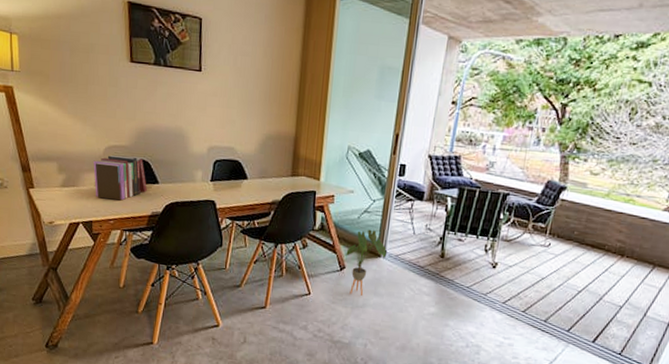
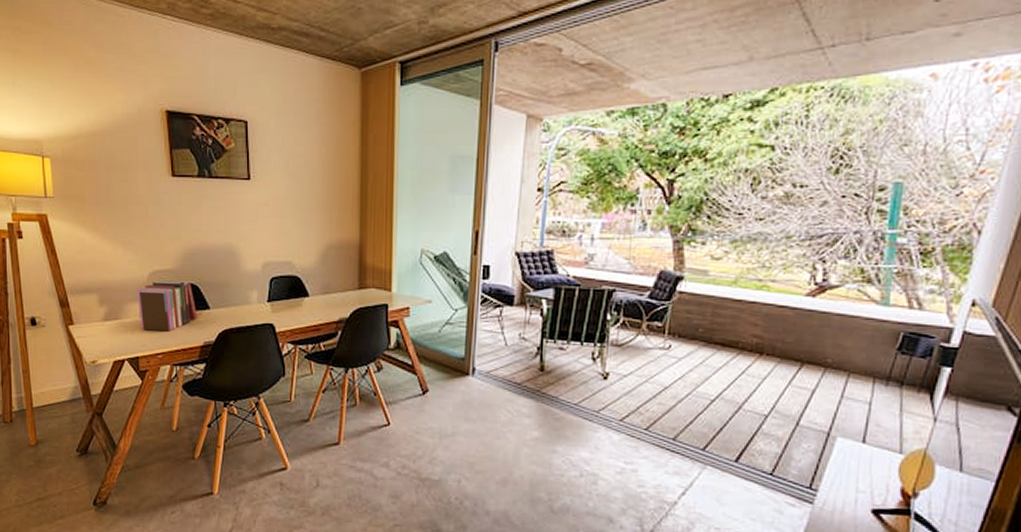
house plant: present [346,229,387,296] -> none [428,344,475,423]

